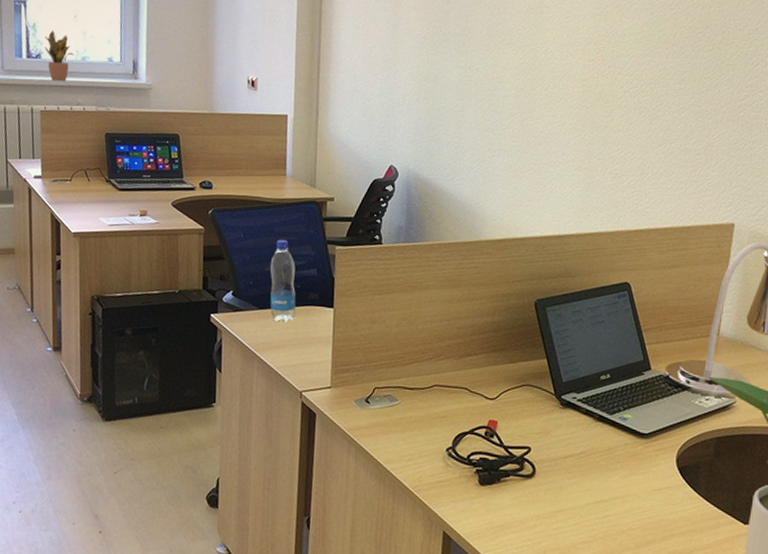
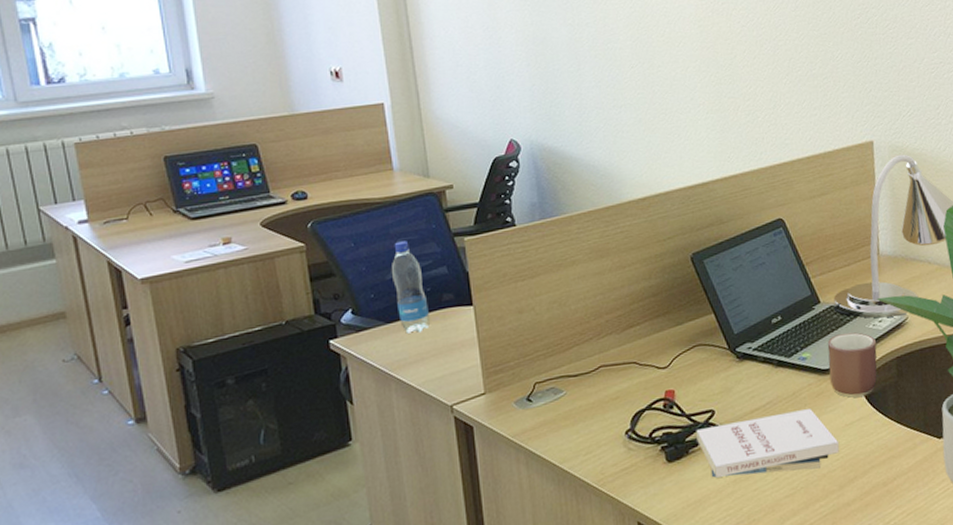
potted plant: present [44,30,75,82] -> none [67,47,110,107]
books: none [510,461,643,524] -> present [696,409,840,478]
mug: none [646,403,699,467] -> present [827,332,878,398]

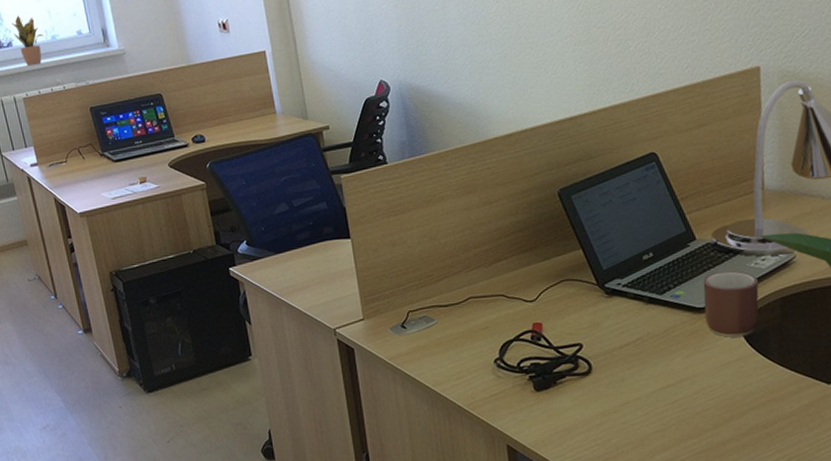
potted plant: none [67,47,110,107] -> present [12,15,44,67]
bottle: present [390,241,431,334] -> none [277,178,314,263]
books: present [696,409,840,478] -> none [564,347,715,409]

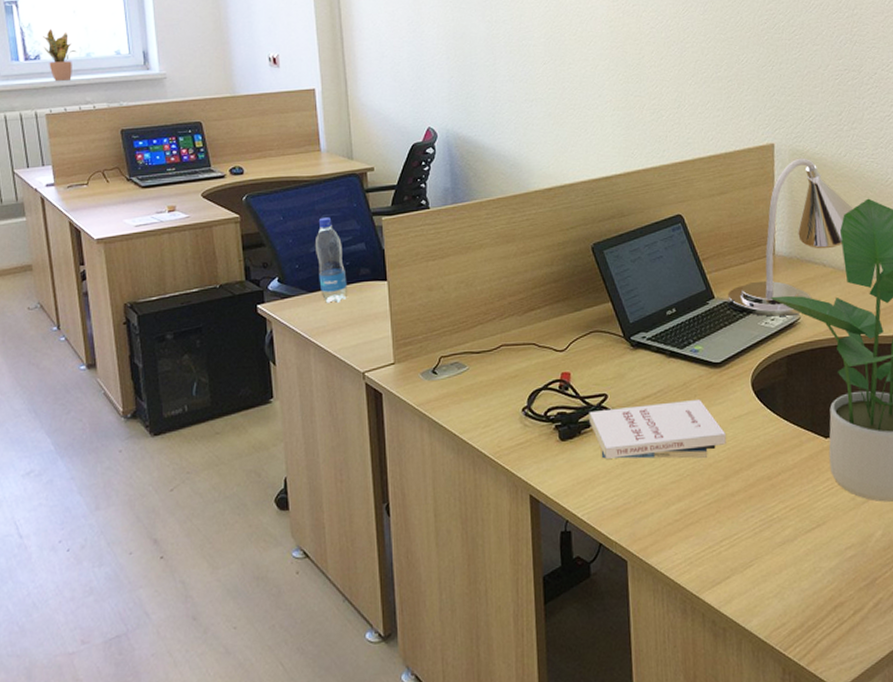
bottle: none [277,178,314,263] -> present [314,217,348,303]
books: none [564,347,715,409] -> present [589,400,726,459]
mug: present [702,270,759,337] -> none [719,328,768,392]

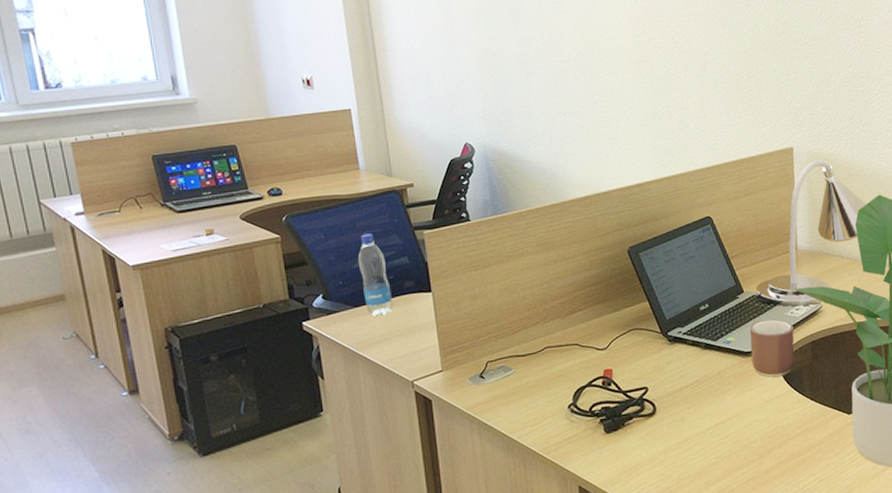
potted plant: present [43,28,78,82] -> none [63,56,102,110]
books: present [589,400,726,459] -> none [631,387,760,448]
mug: none [719,328,768,392] -> present [749,319,795,377]

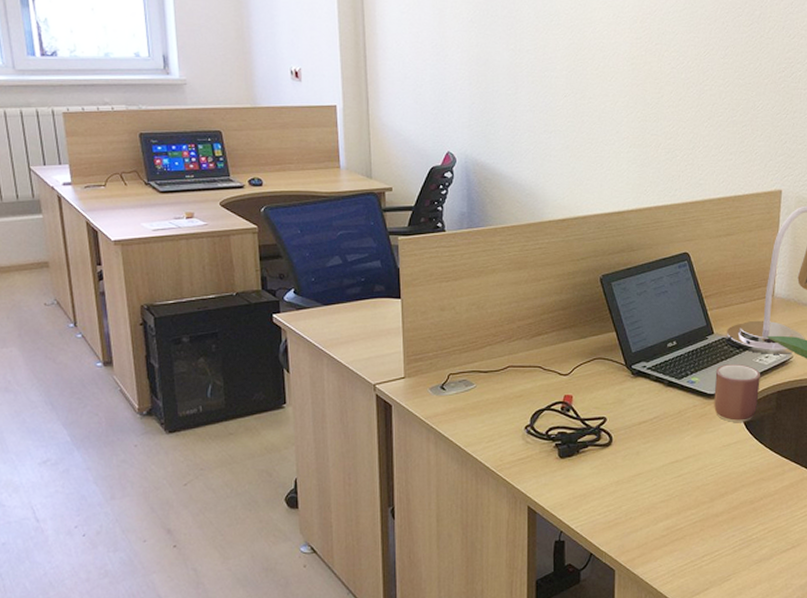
bottle: present [357,233,394,317] -> none [331,233,363,317]

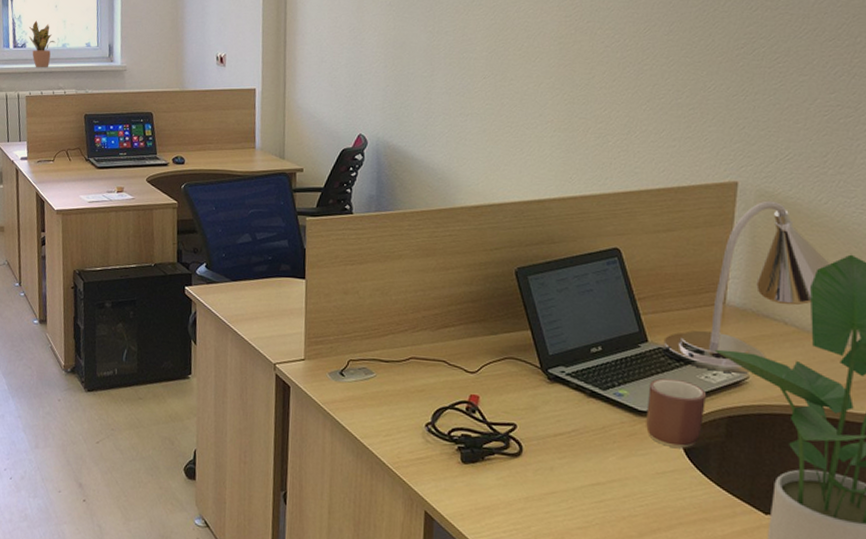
potted plant: none [60,25,96,81] -> present [28,20,56,68]

